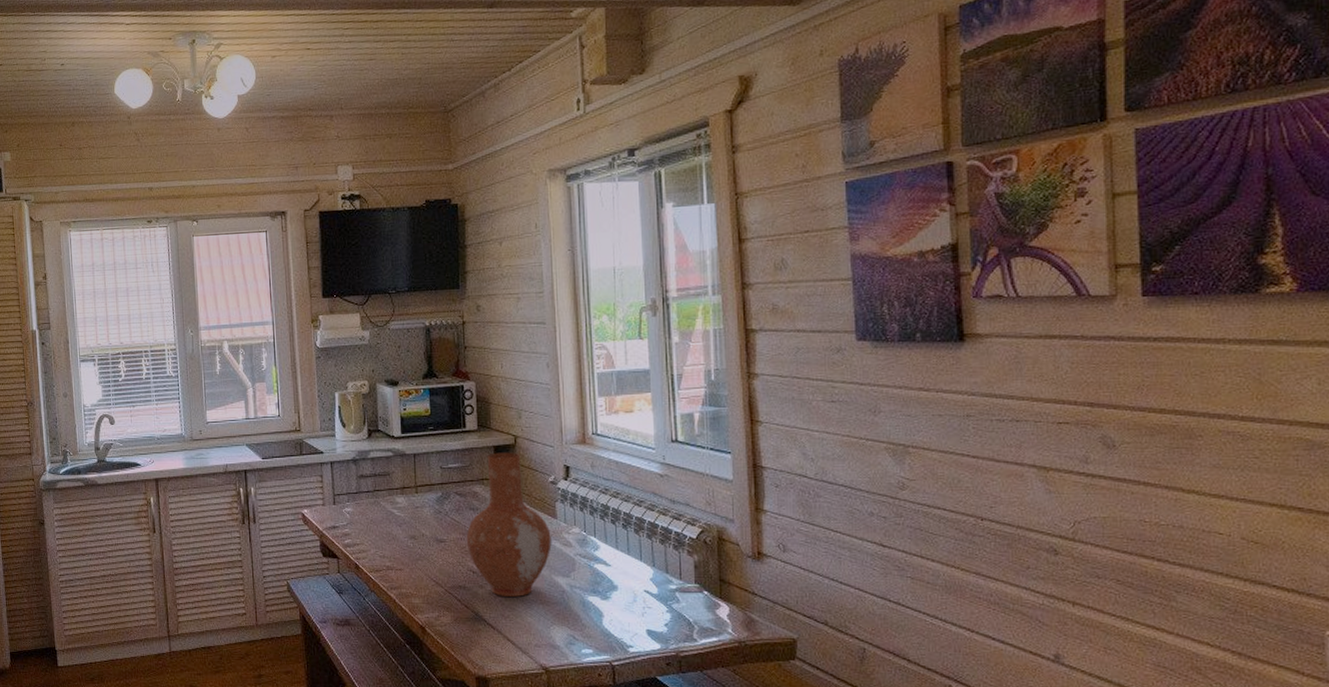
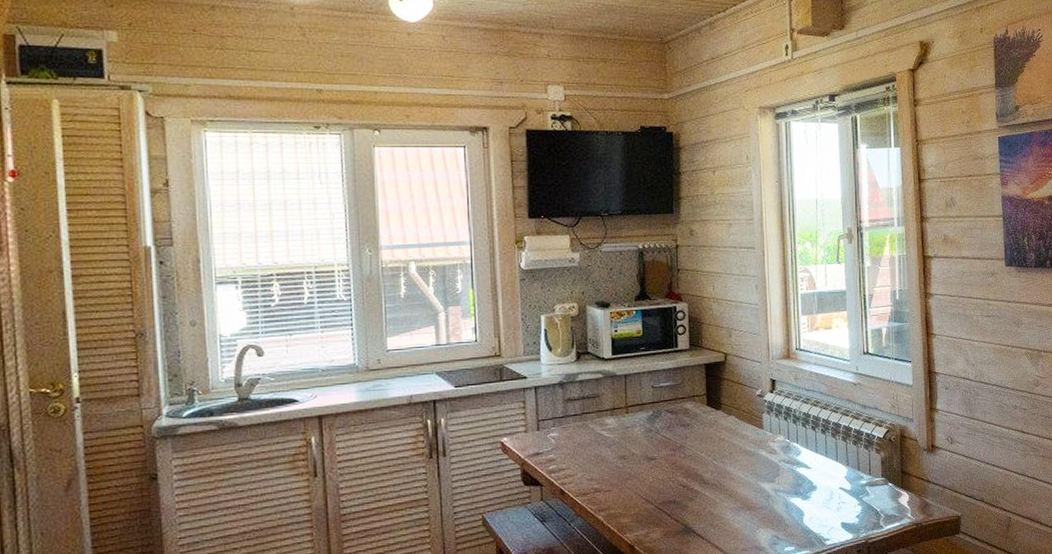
vase: present [466,452,552,597] -> none [676,369,758,507]

